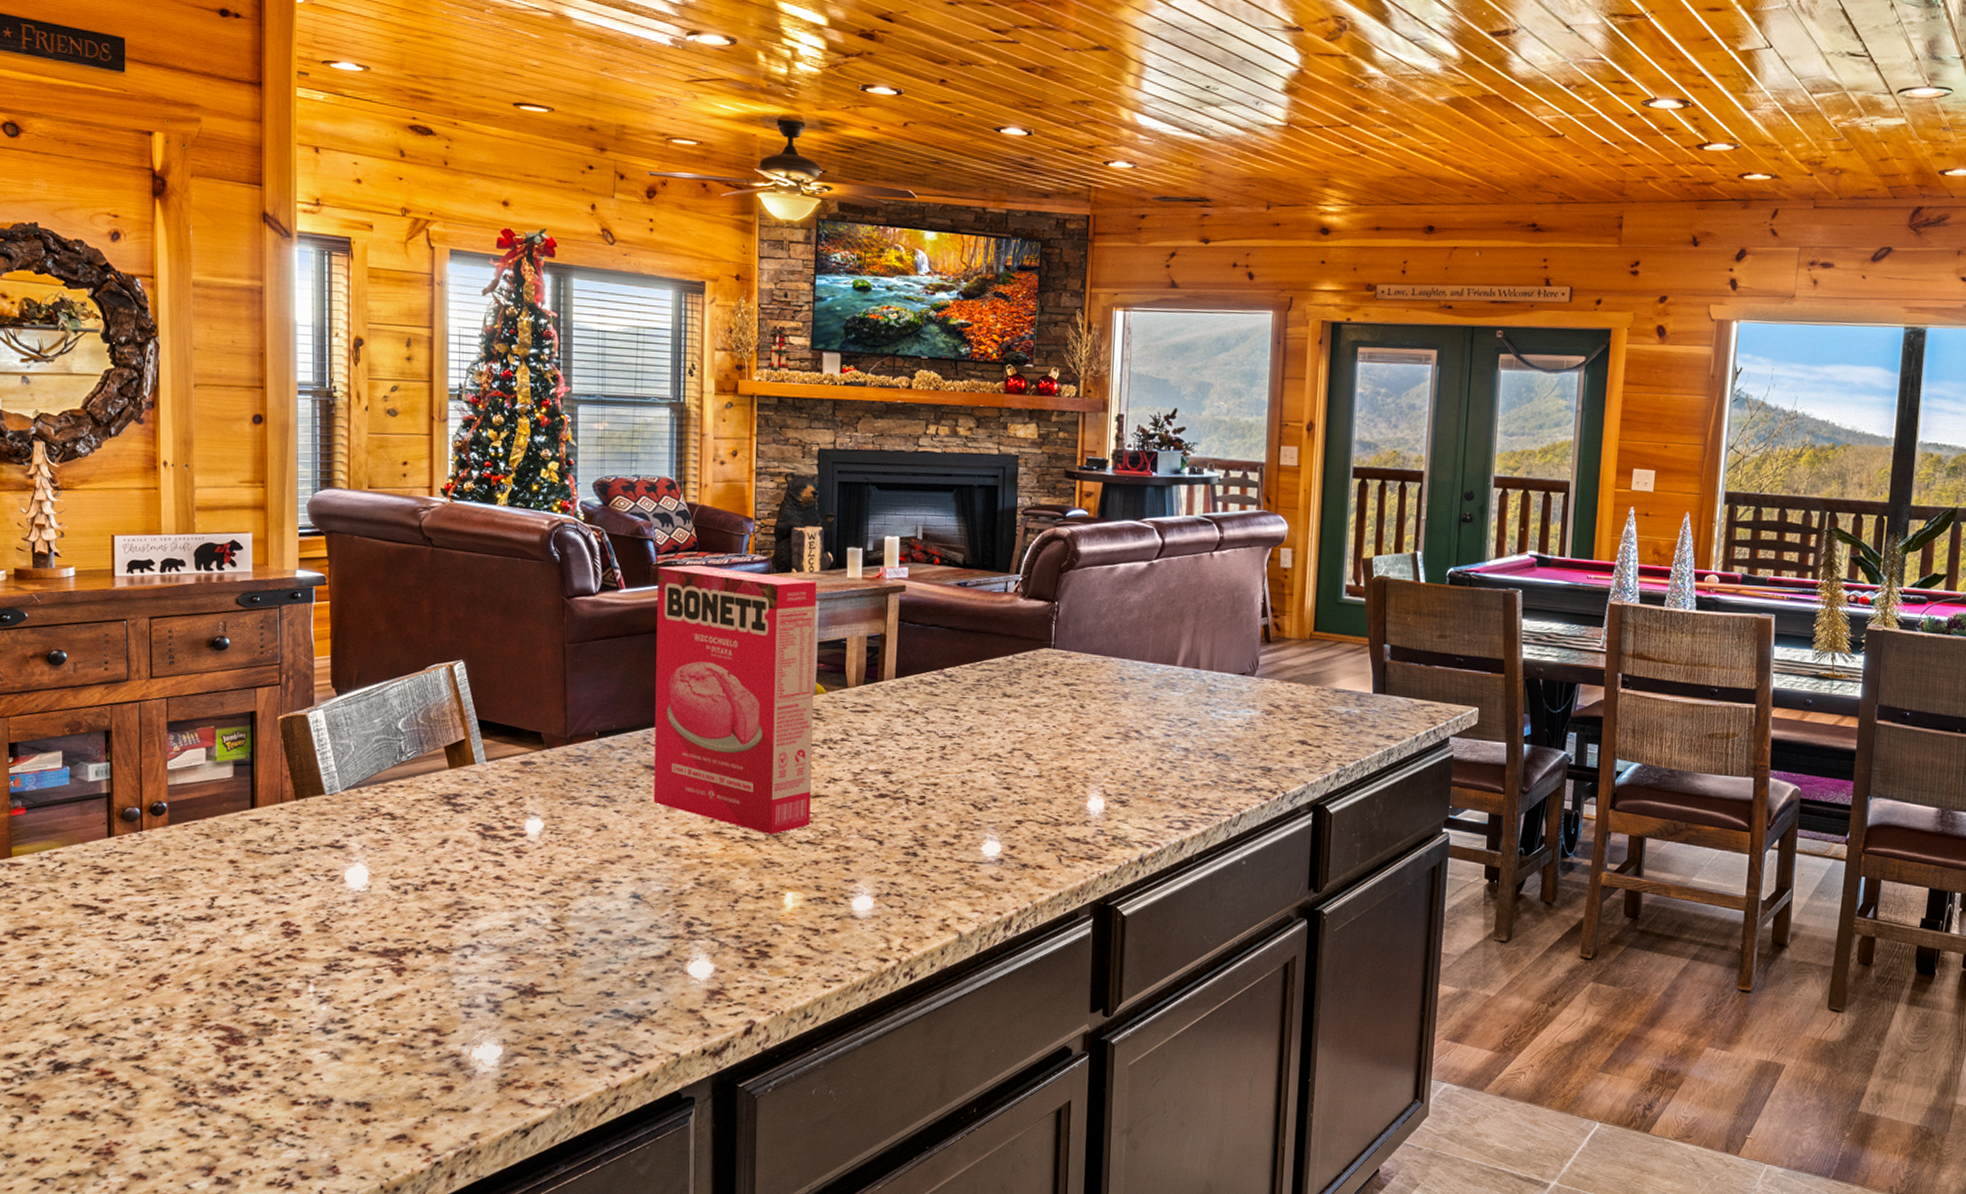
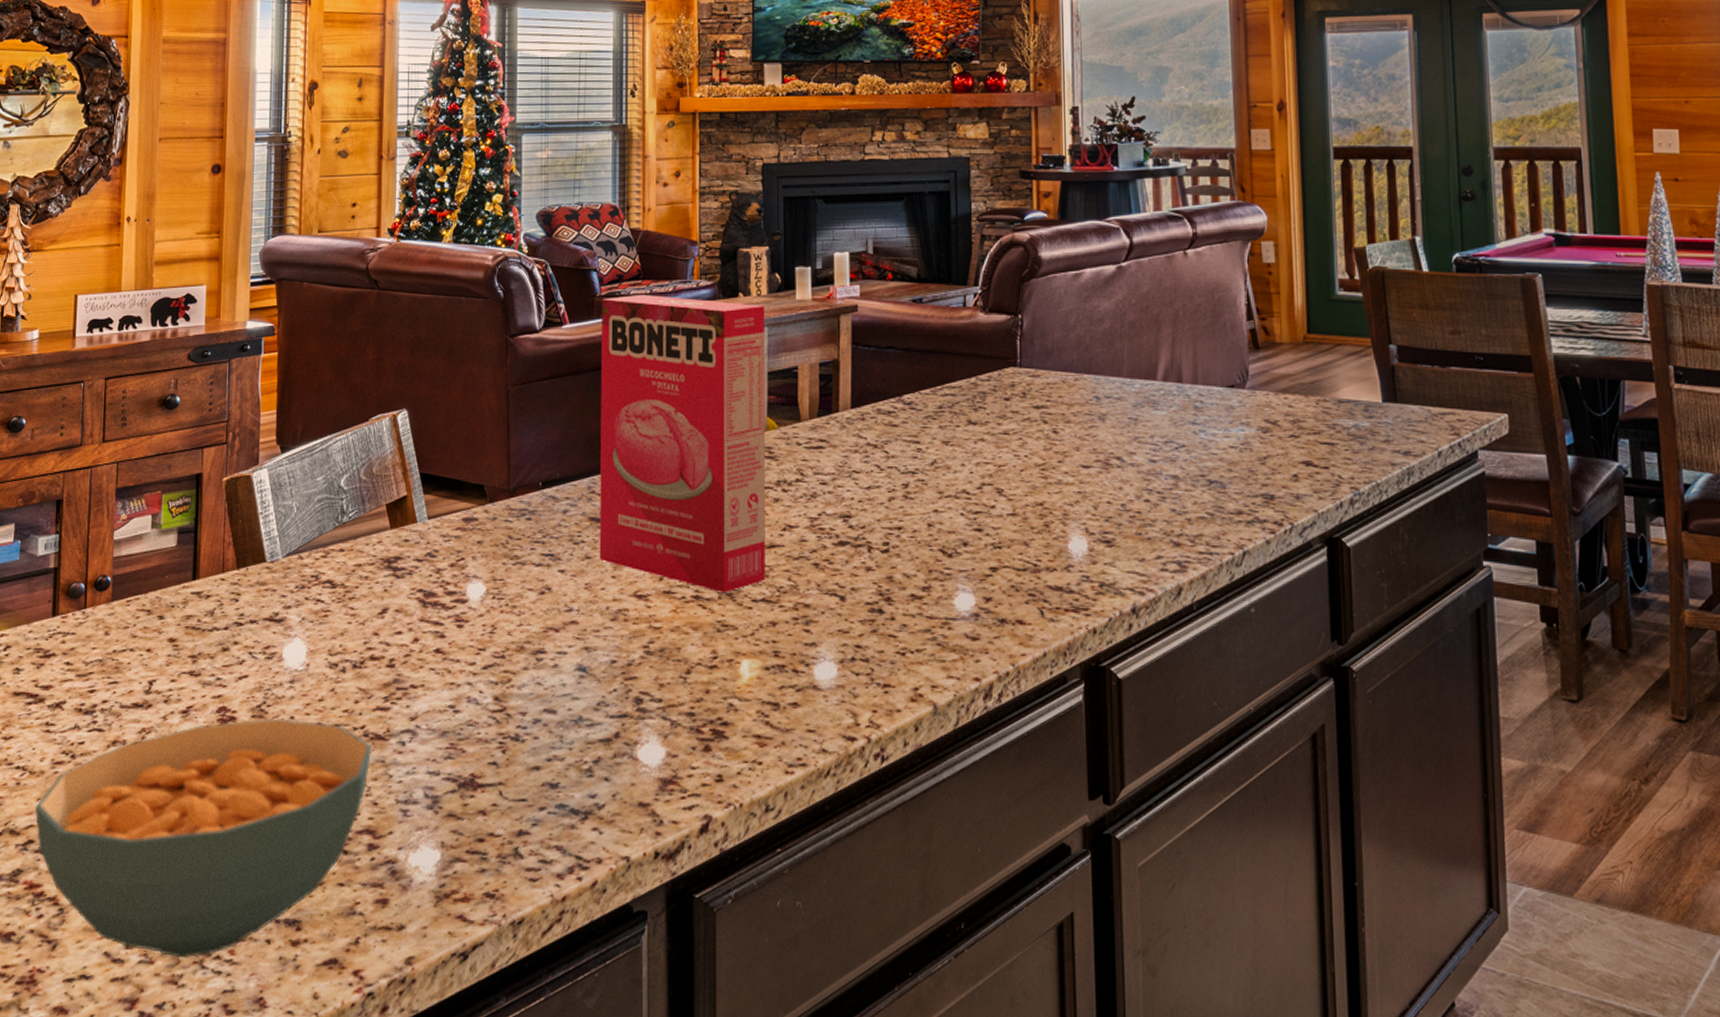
cereal bowl: none [101,932,435,1134] -> present [34,718,372,958]

